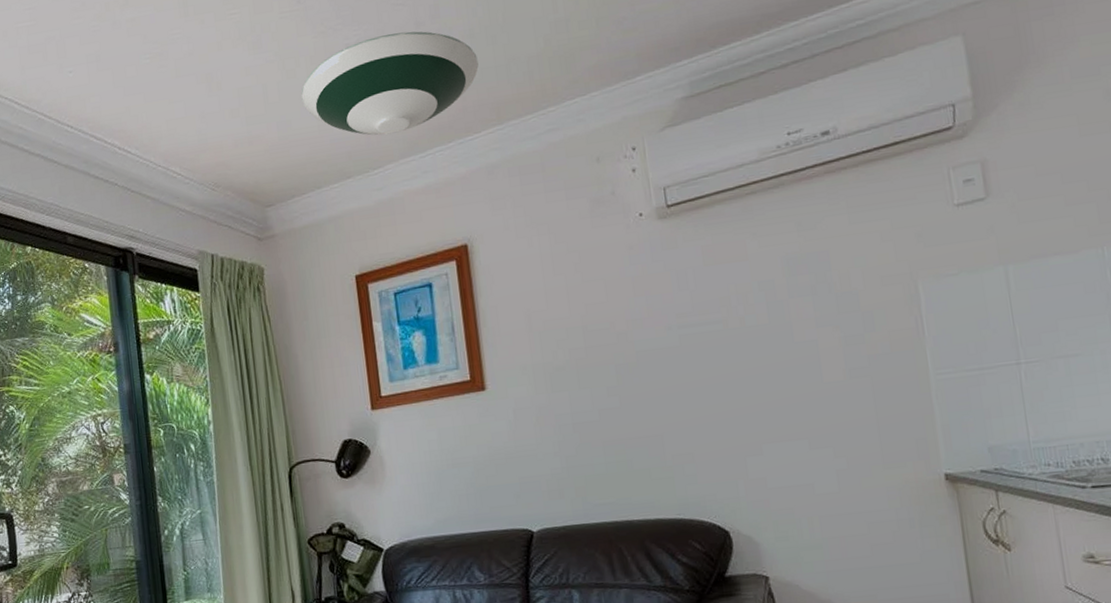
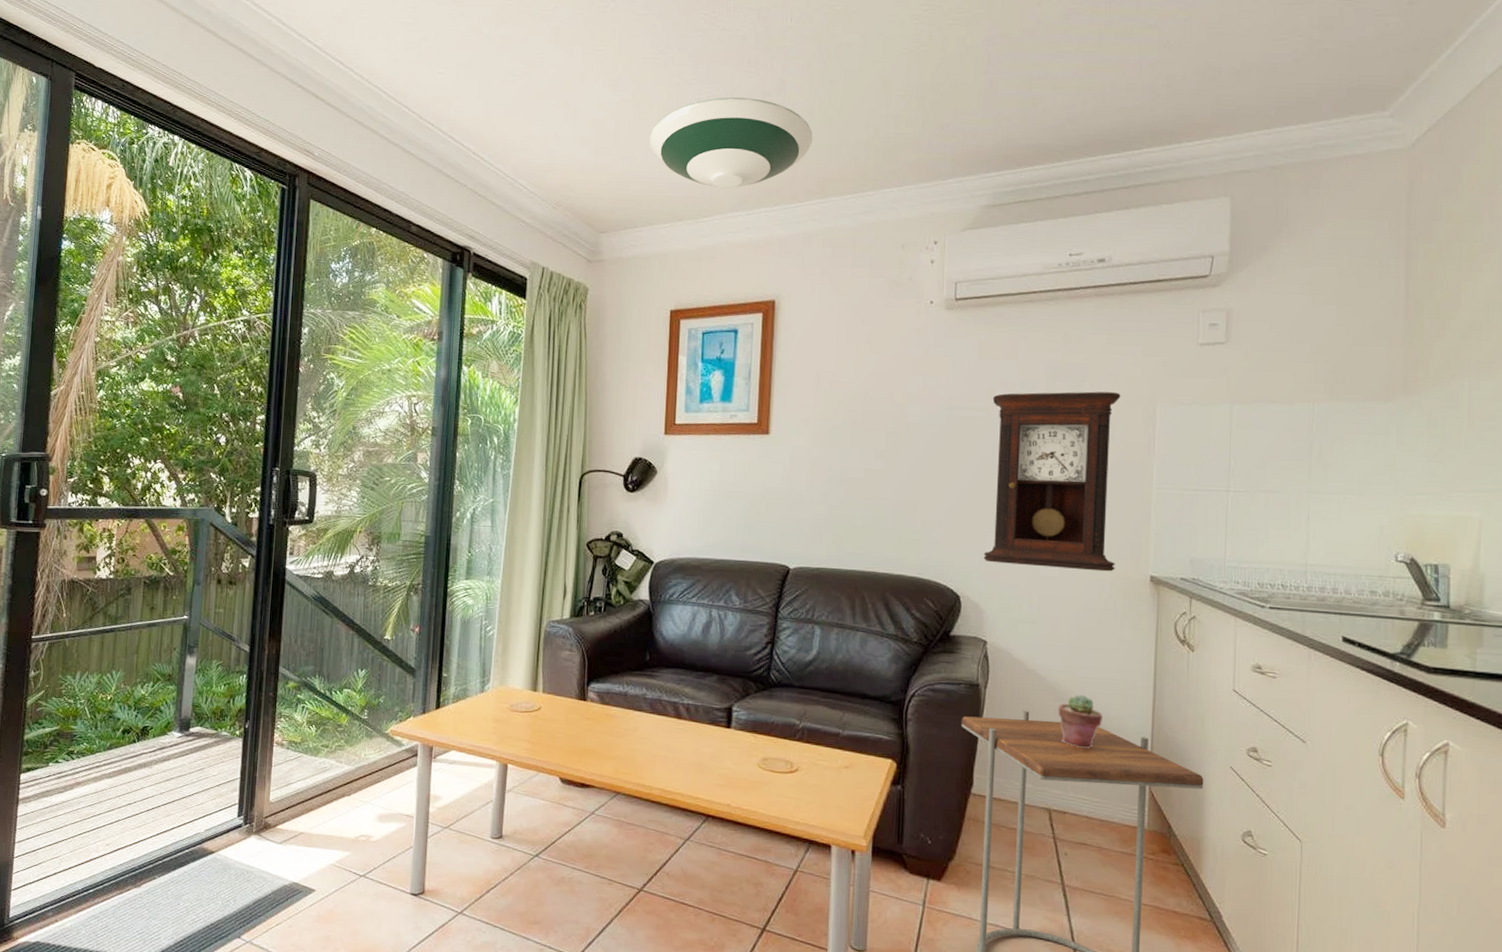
pendulum clock: none [727,276,902,489] -> present [983,391,1121,572]

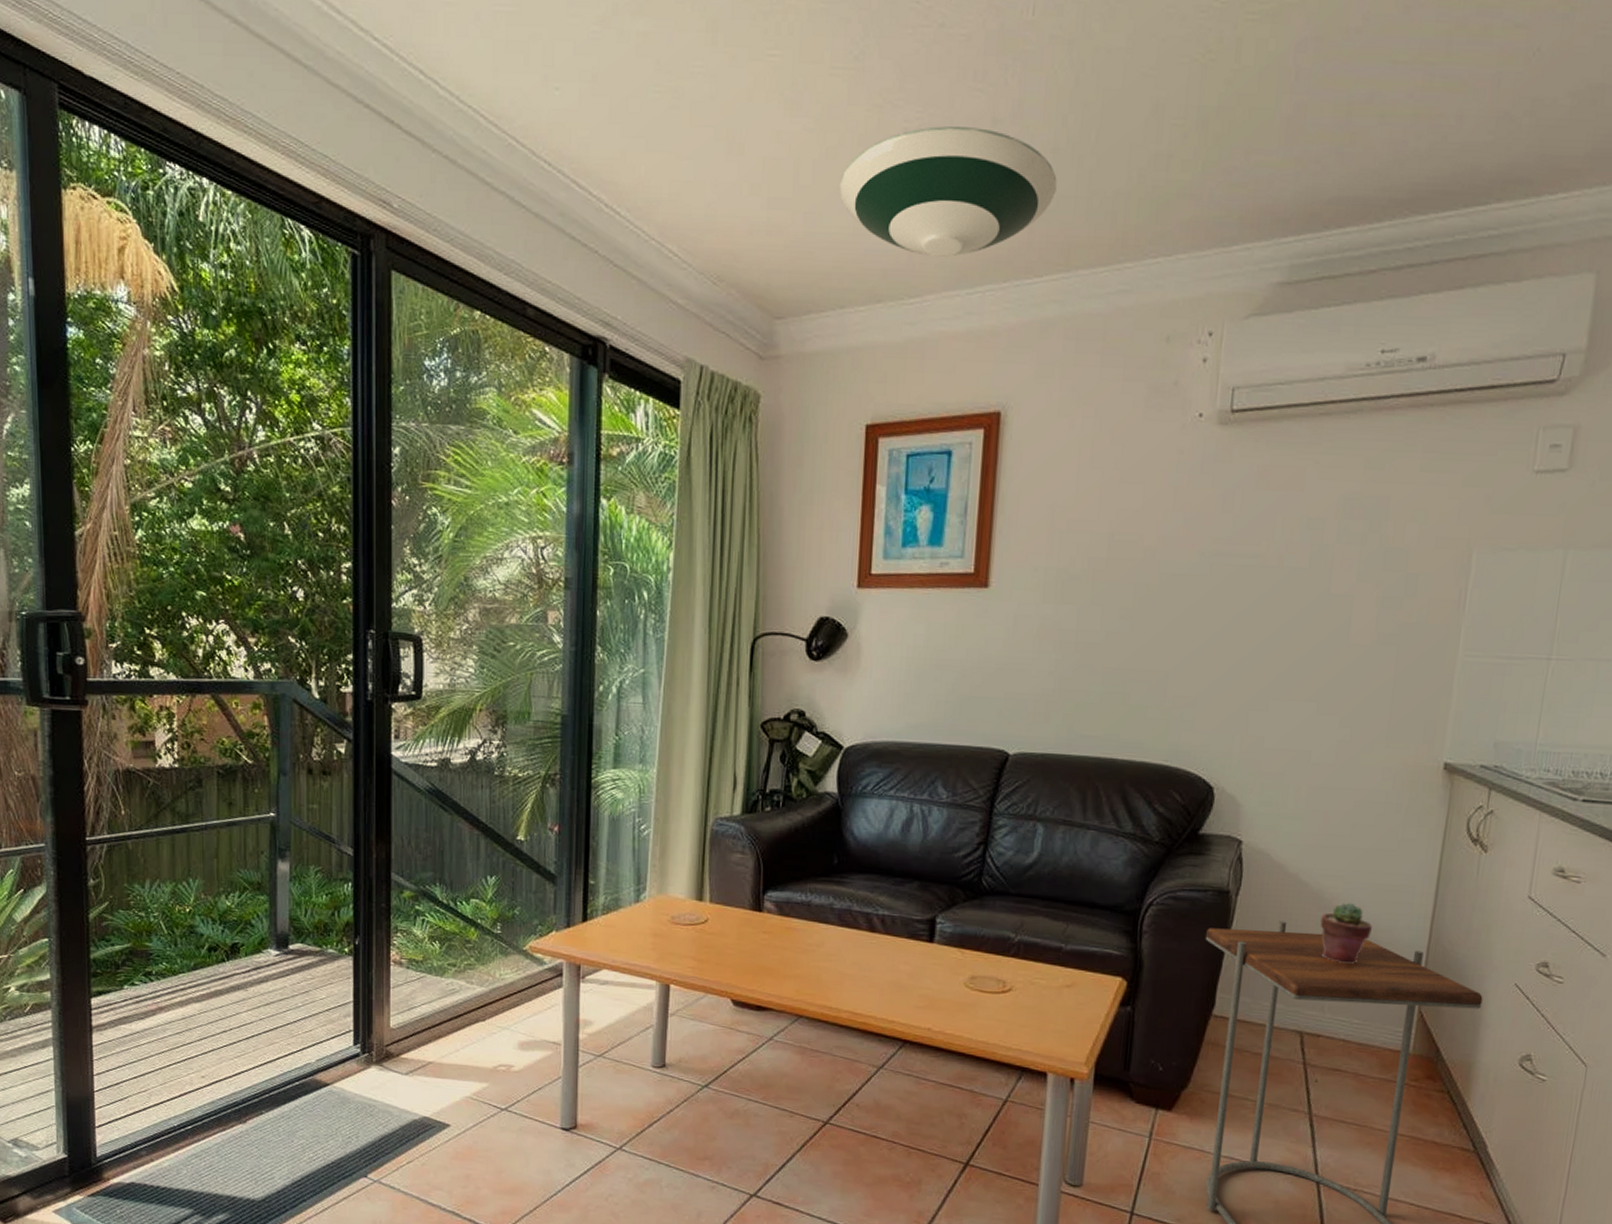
pendulum clock: present [983,391,1121,572] -> none [1245,533,1430,758]

